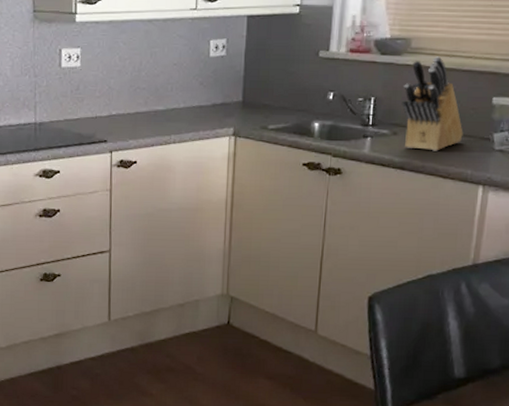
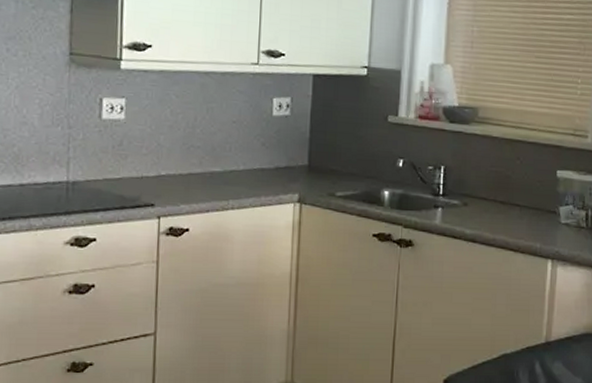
knife block: present [401,56,463,151] -> none [471,127,531,224]

